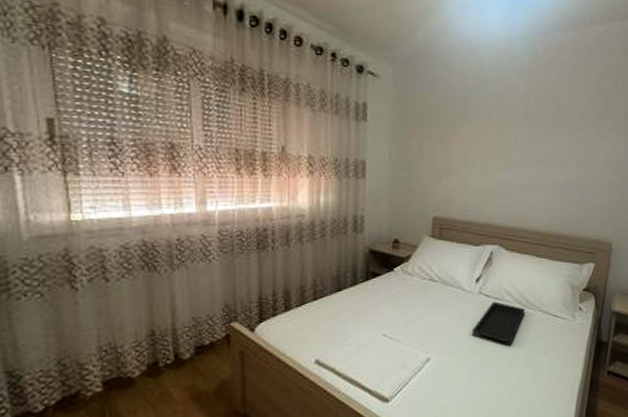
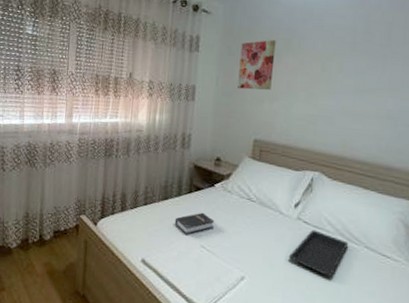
hardback book: none [351,299,397,327] -> present [174,212,215,236]
wall art: none [413,109,451,165] -> present [238,40,276,90]

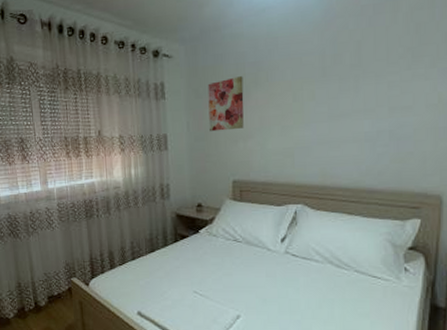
hardback book: present [174,212,215,236] -> none [164,259,205,284]
serving tray: present [289,229,349,277] -> none [281,261,339,304]

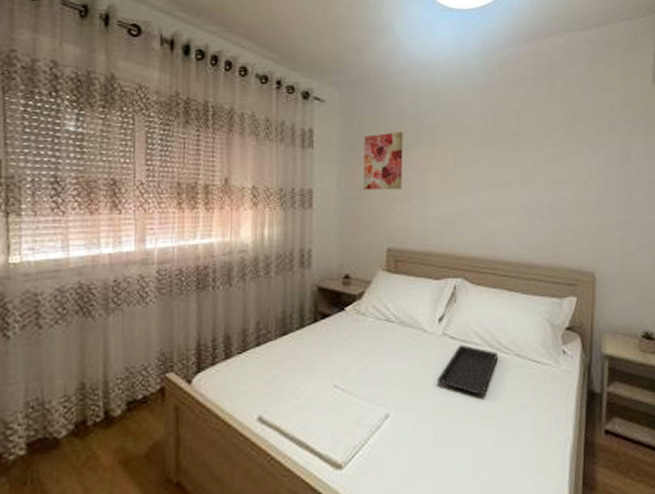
serving tray: none [281,261,339,304] -> present [437,344,499,395]

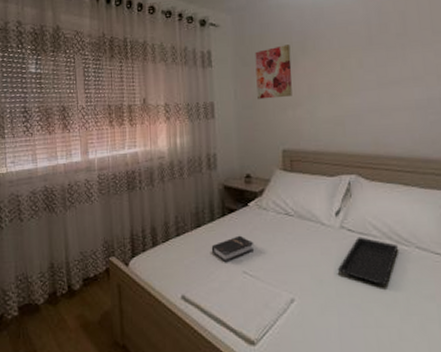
hardback book: none [298,344,349,376] -> present [211,235,255,263]

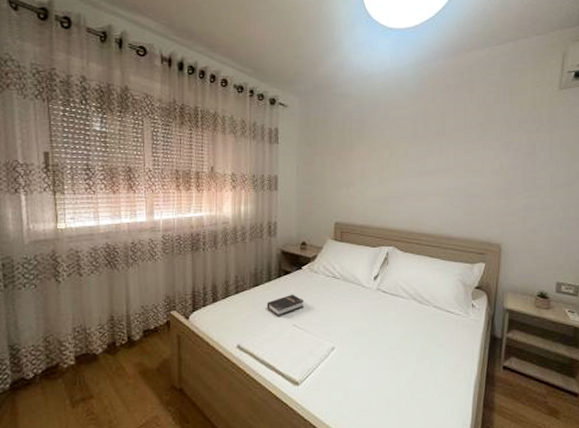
wall art: present [255,44,292,100] -> none [317,130,349,177]
serving tray: present [338,236,399,285] -> none [372,297,421,336]

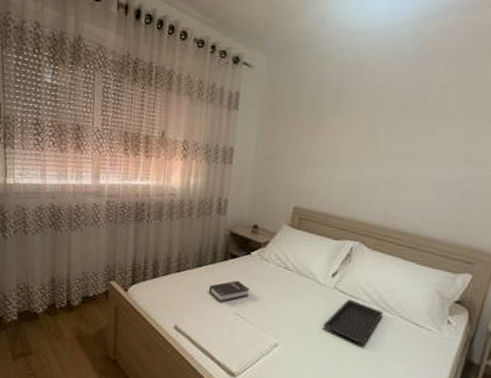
serving tray: none [372,297,421,336] -> present [324,299,384,344]

